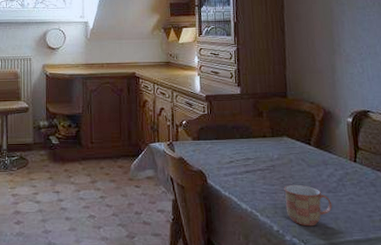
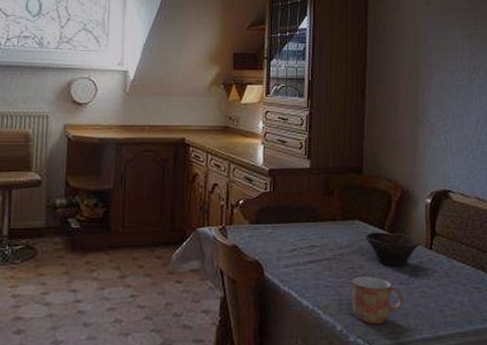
bowl: none [293,147,345,177] -> present [365,232,420,267]

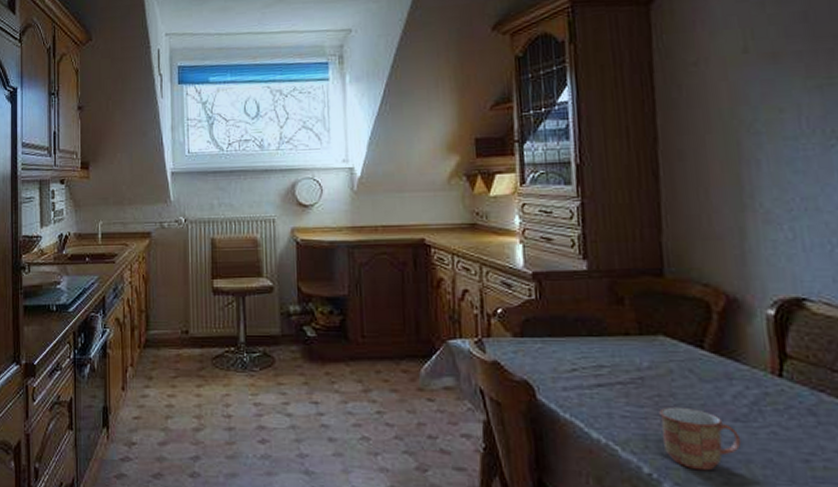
bowl: present [365,232,420,267] -> none [674,351,763,398]

